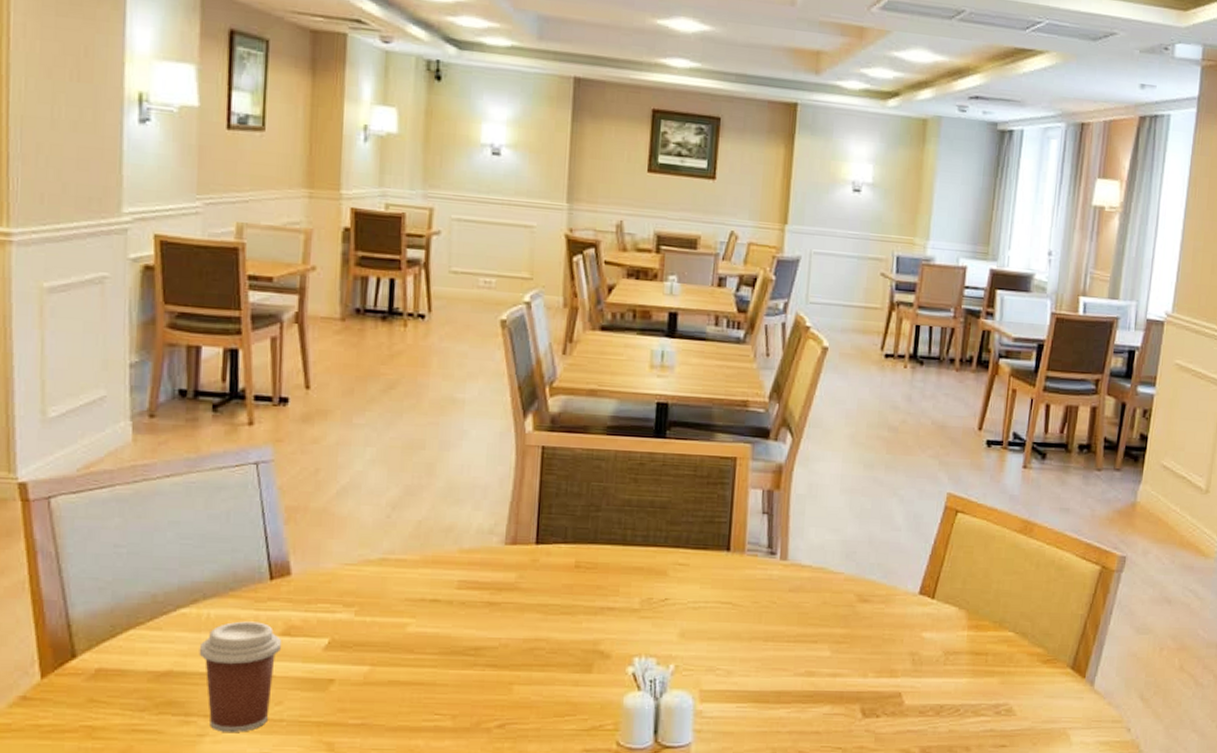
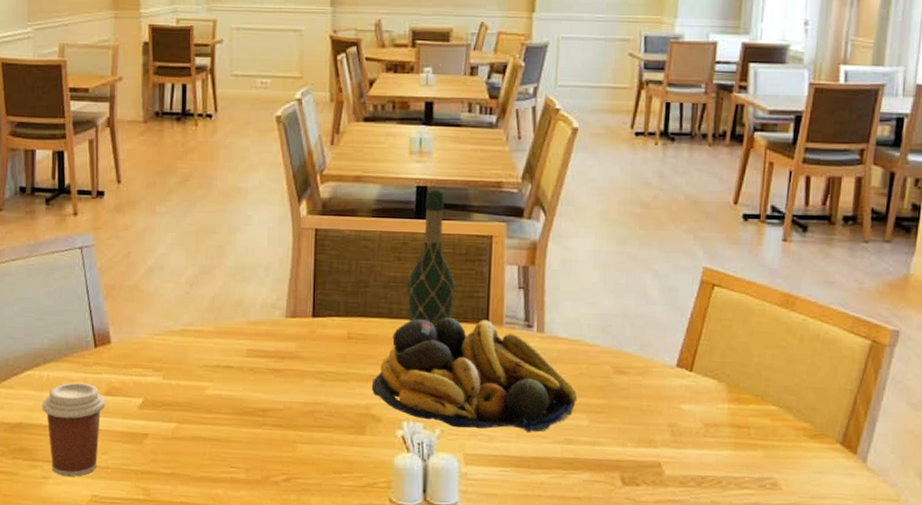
fruit bowl: none [600,544,820,666] -> present [371,317,578,433]
wine bottle: none [642,406,695,555] -> present [406,189,455,328]

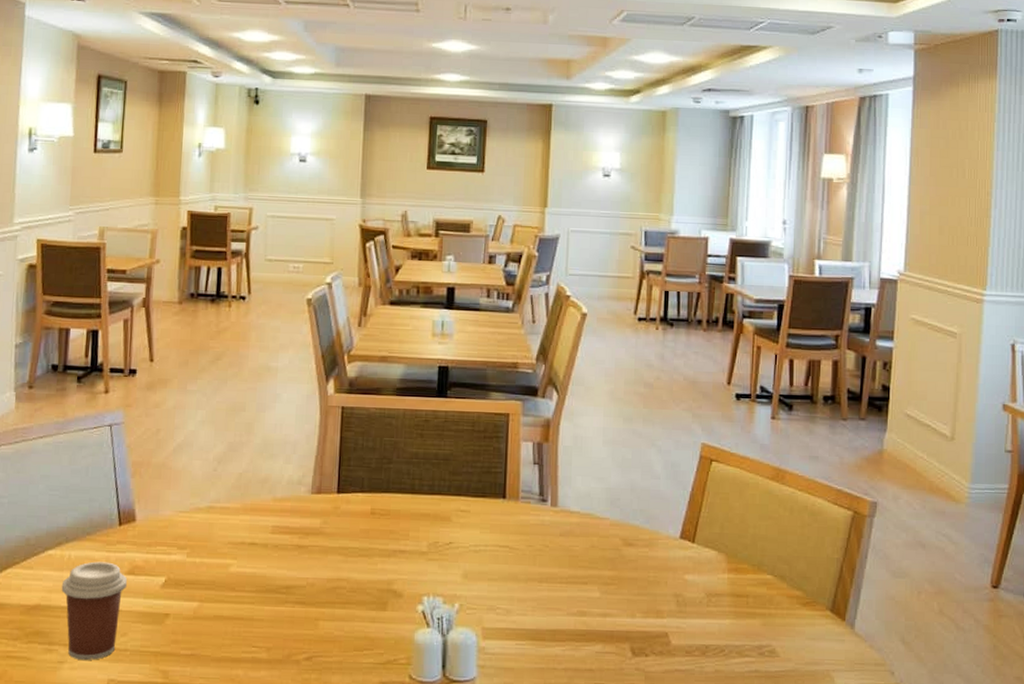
fruit bowl: present [371,317,578,433] -> none [393,492,589,606]
wine bottle: present [406,189,455,328] -> none [428,369,474,503]

